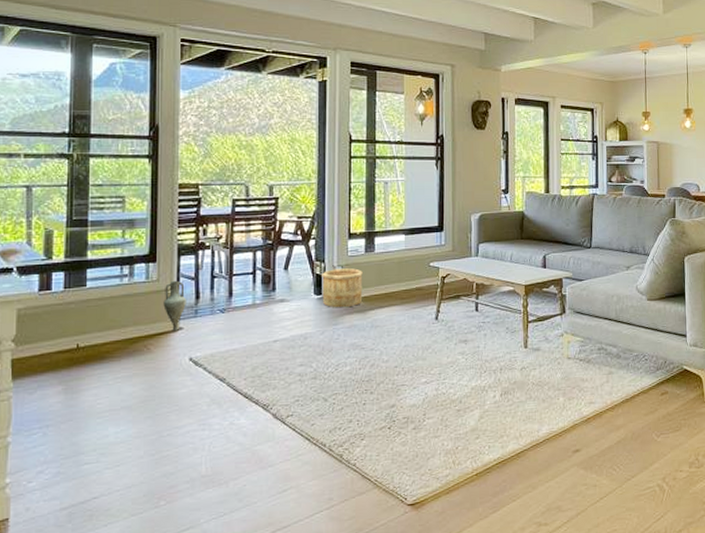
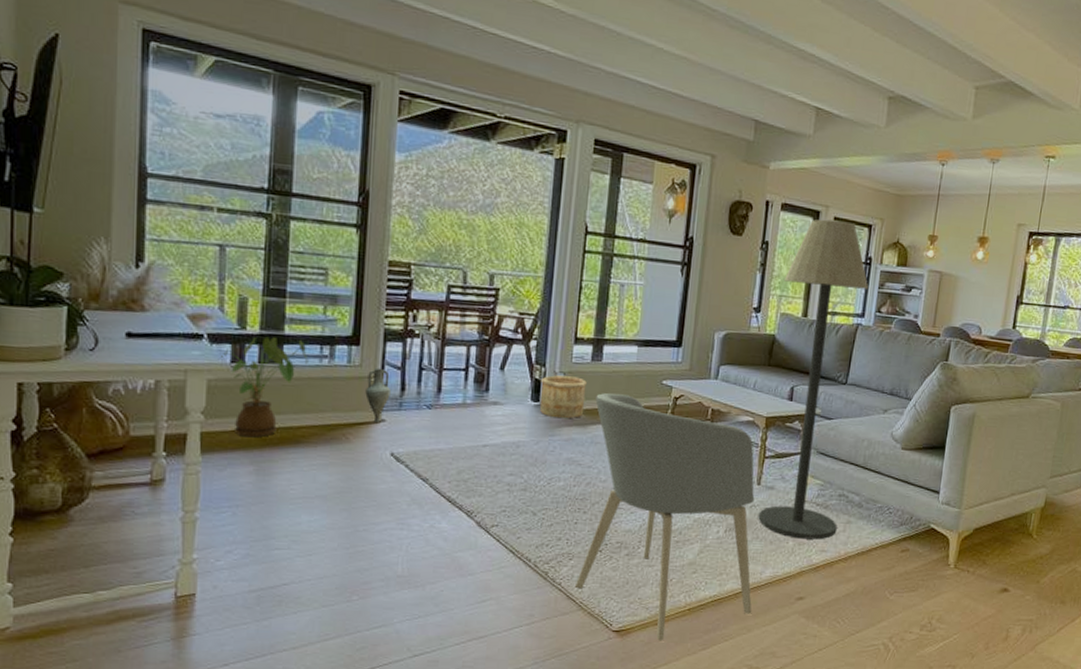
house plant: none [30,262,110,359] -> present [221,336,309,438]
armchair: none [369,279,535,510] -> present [576,392,755,641]
floor lamp: none [526,108,601,394] -> present [758,219,869,540]

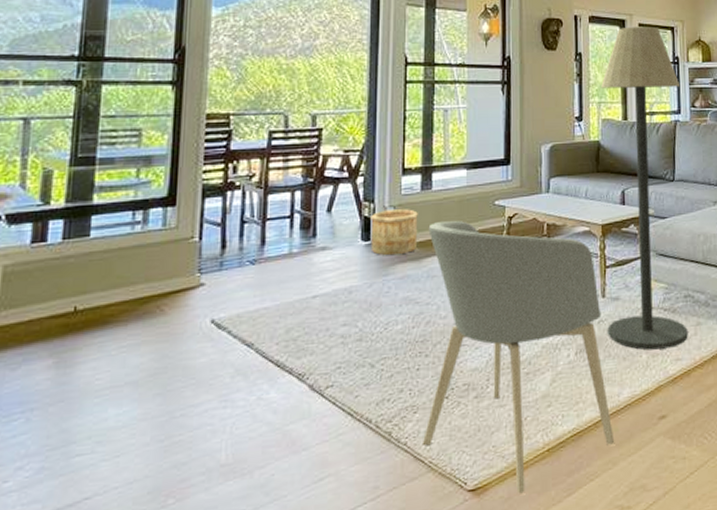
house plant: present [221,336,309,438] -> none [20,207,119,326]
vase: present [365,368,391,422] -> none [182,227,210,288]

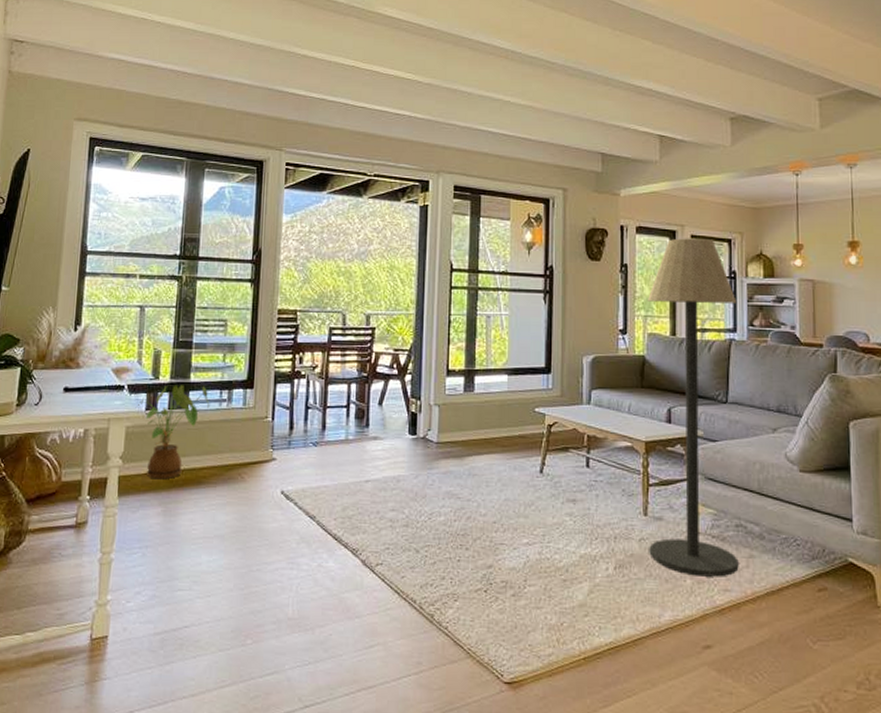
house plant: none [20,207,119,326] -> present [138,385,210,480]
wooden bucket: present [369,209,418,256] -> none [416,408,461,451]
armchair: present [423,220,615,494] -> none [463,422,655,696]

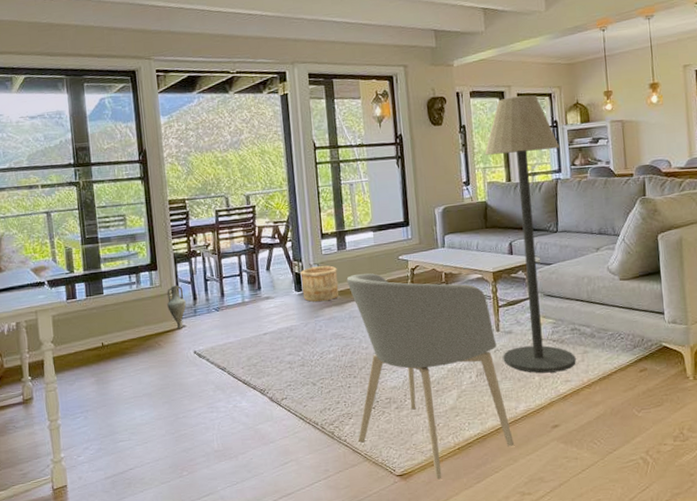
house plant: present [138,385,210,480] -> none [59,273,122,356]
vase: none [258,408,280,461] -> present [167,285,186,329]
wooden bucket: none [416,408,461,451] -> present [299,265,339,302]
armchair: none [463,422,655,696] -> present [346,273,515,480]

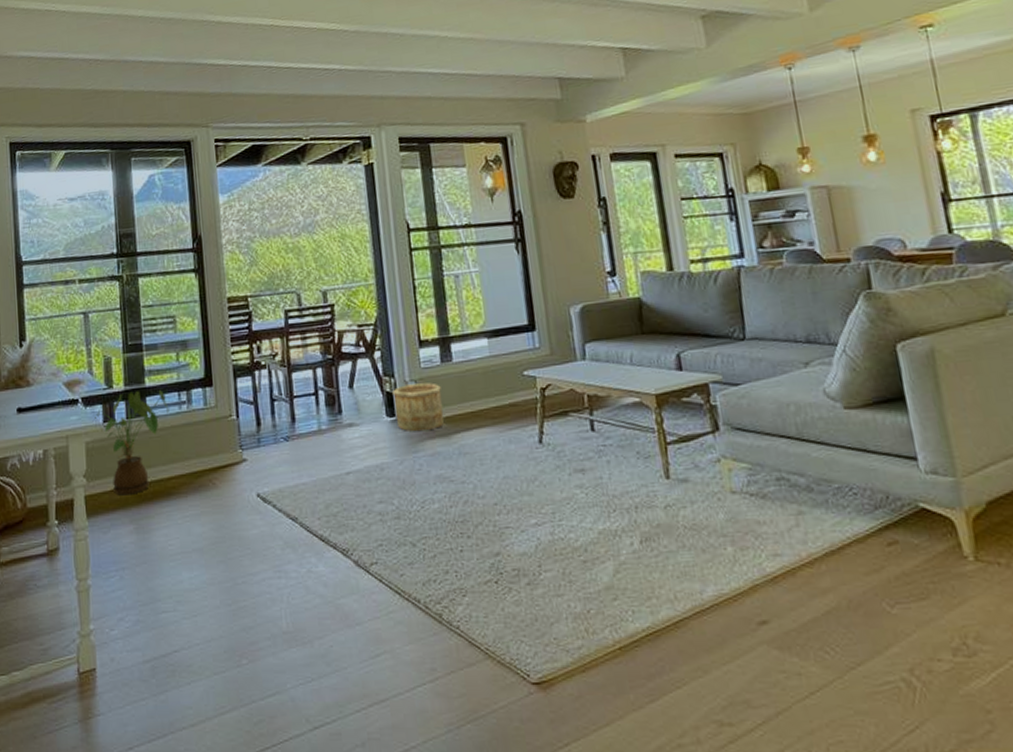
house plant: none [59,273,122,356] -> present [95,389,170,496]
vase: present [167,285,186,329] -> none [224,405,248,463]
armchair: present [346,273,515,480] -> none [453,393,704,694]
floor lamp: present [485,95,576,374] -> none [635,155,788,542]

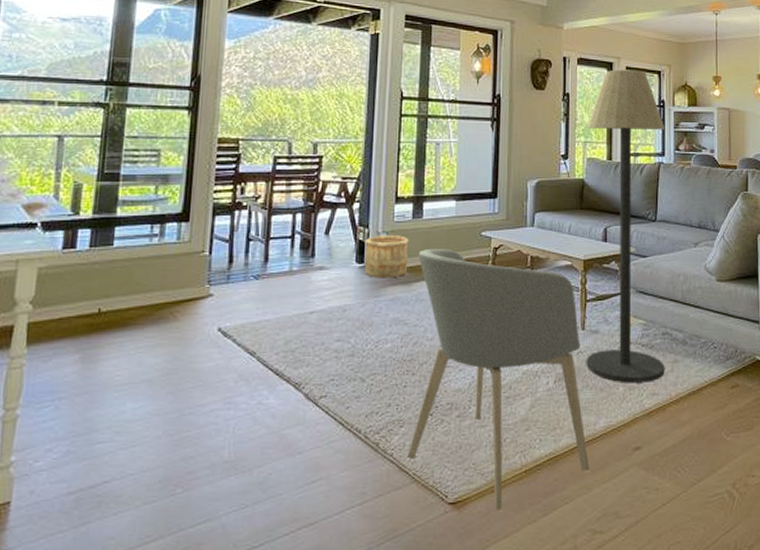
house plant: present [95,389,170,496] -> none [53,220,139,324]
armchair: none [453,393,704,694] -> present [408,248,590,511]
floor lamp: none [635,155,788,542] -> present [586,69,665,383]

